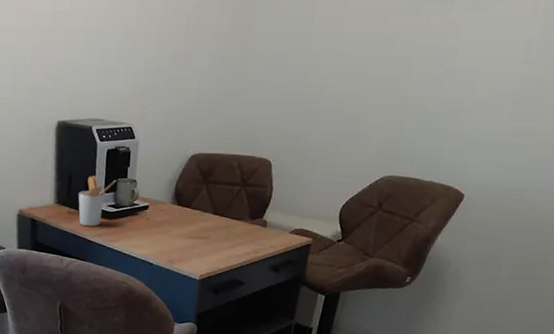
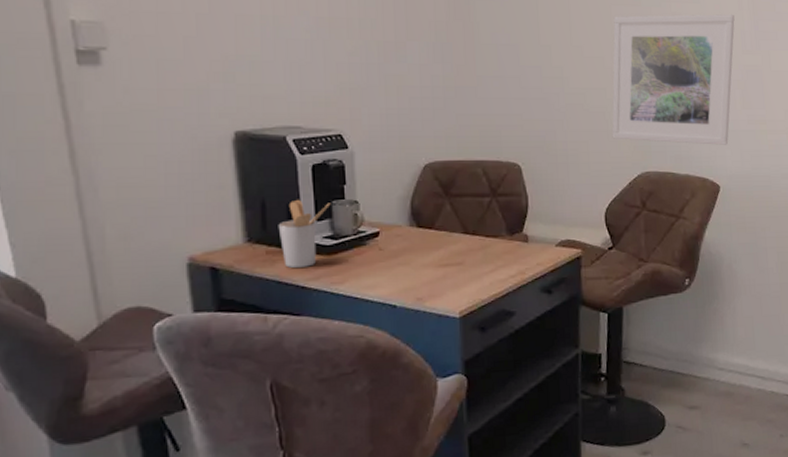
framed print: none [362,22,524,156] -> present [612,14,735,145]

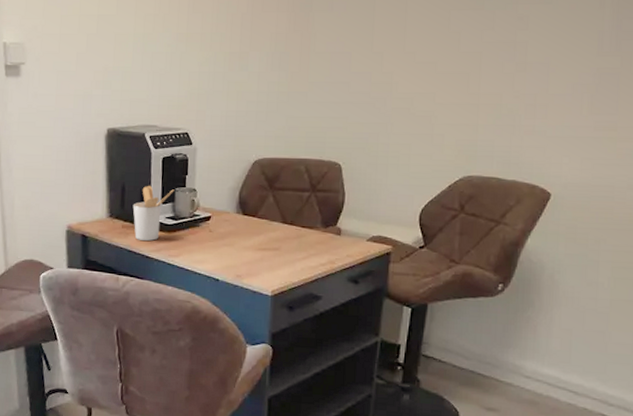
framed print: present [612,14,735,145] -> none [436,14,593,152]

